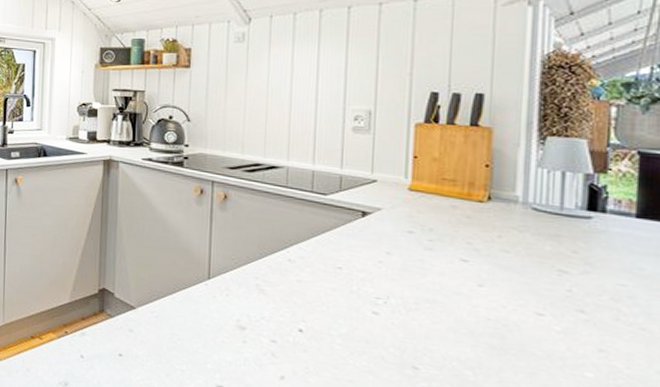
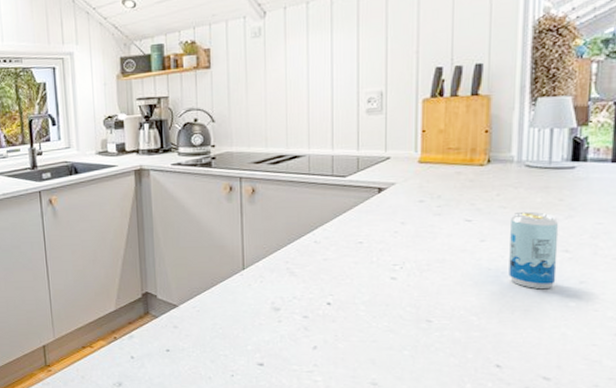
beverage can: none [511,258,573,352] -> present [509,211,559,290]

